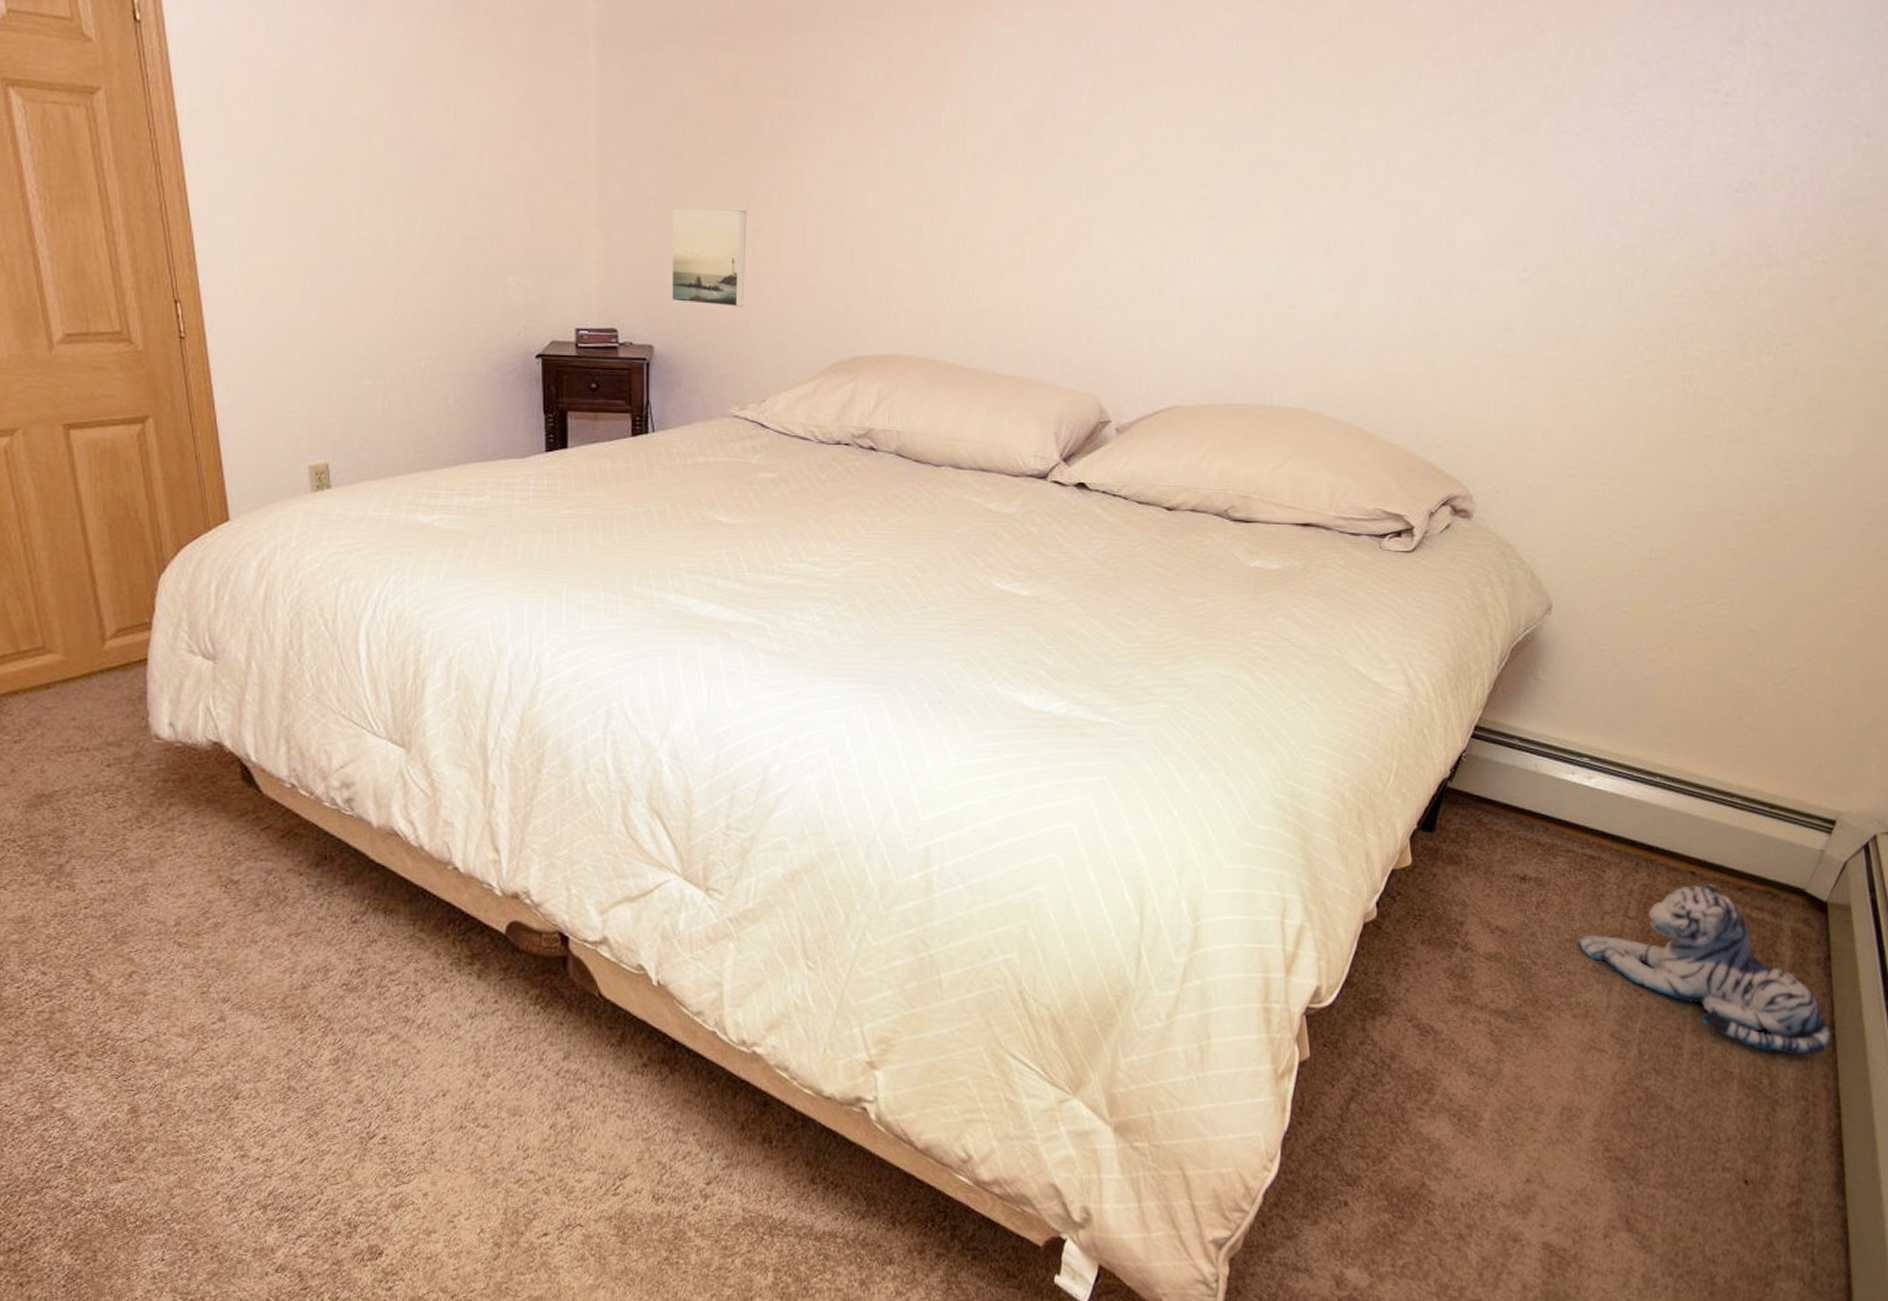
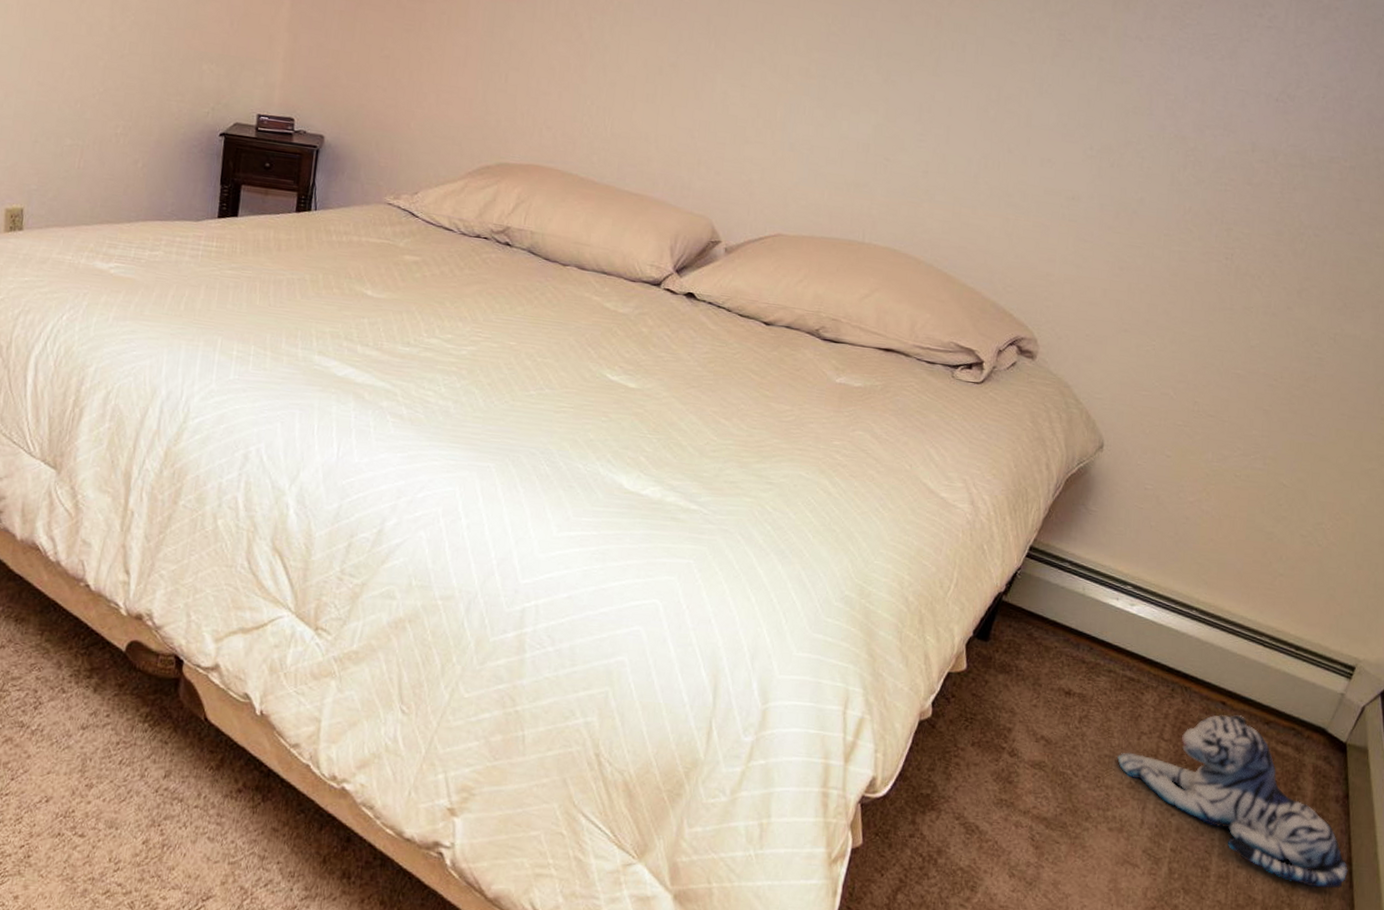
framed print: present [671,207,747,308] -> none [344,21,419,112]

